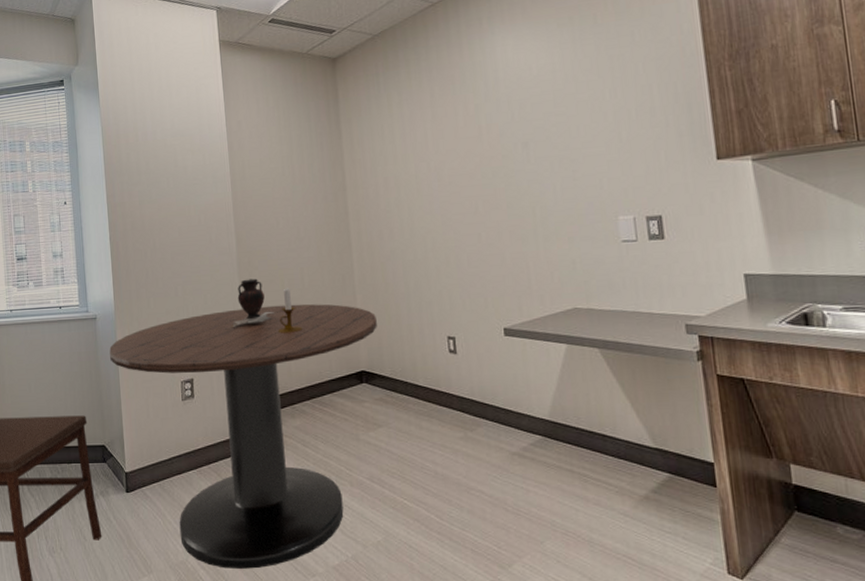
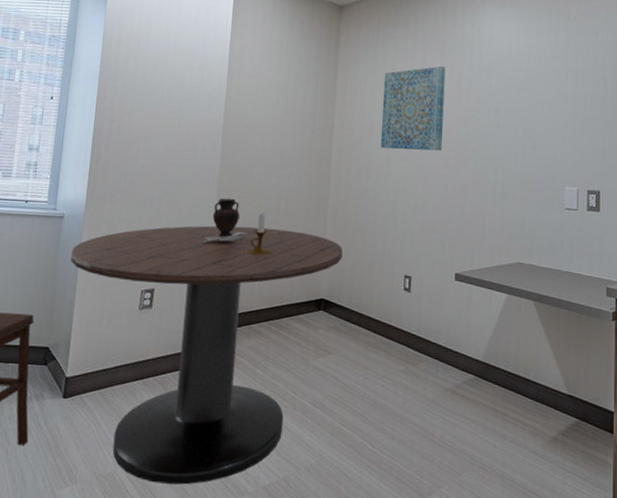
wall art: none [392,103,468,204] -> present [381,66,446,151]

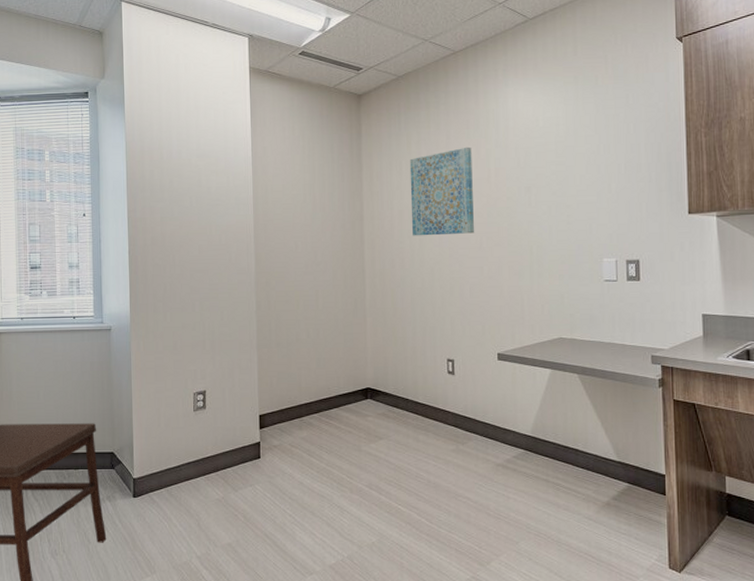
dining table: present [71,225,343,485] -> none [123,324,384,568]
vase: present [200,198,247,244] -> none [245,298,288,344]
candlestick: present [247,211,271,255] -> none [291,308,314,351]

